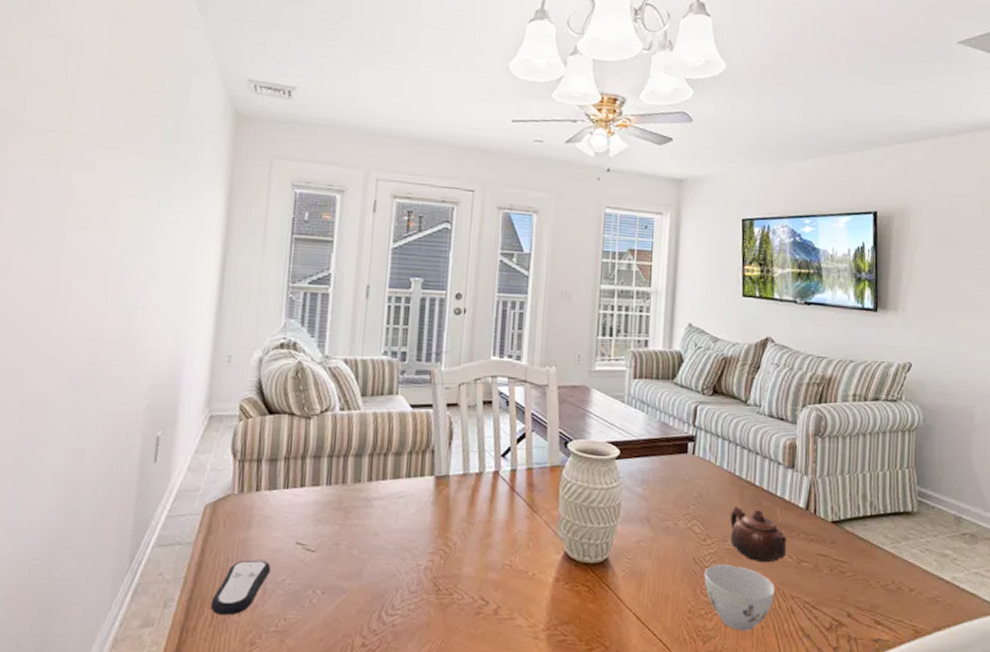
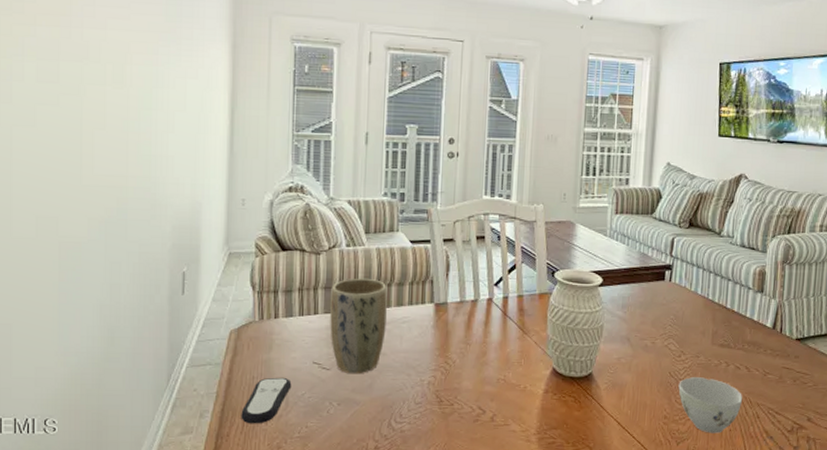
plant pot: none [317,446,383,557] -> present [330,278,387,374]
teapot: present [730,507,787,563] -> none [703,327,755,375]

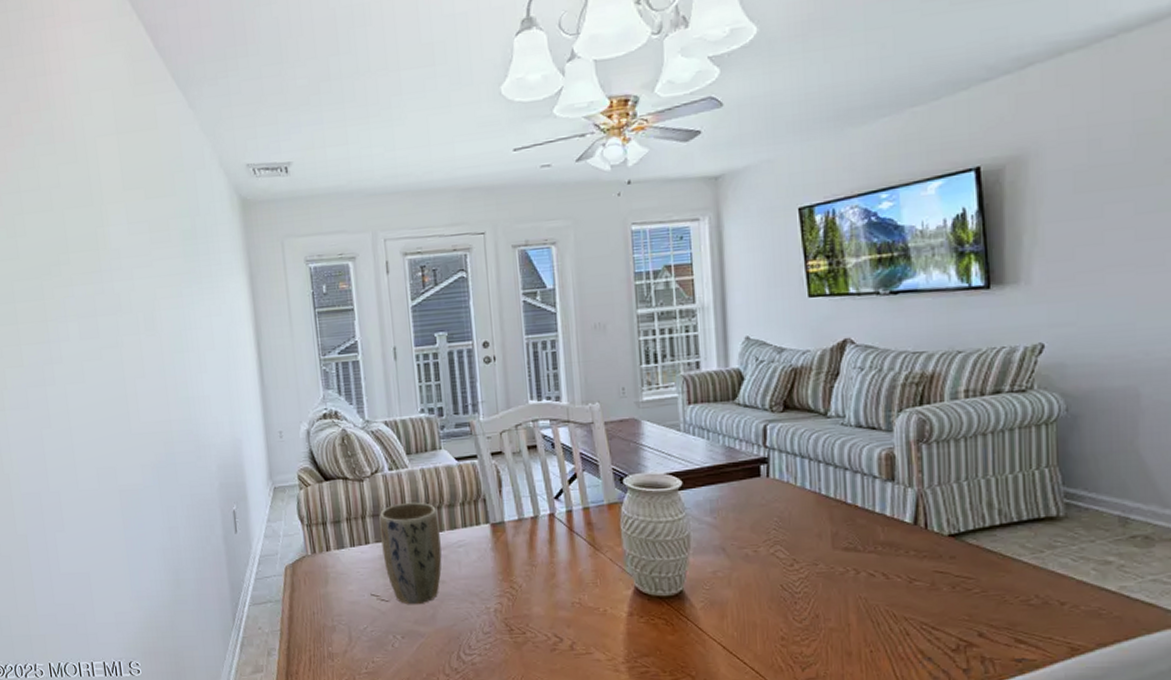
remote control: present [241,377,292,424] -> none [306,611,353,661]
teacup: present [678,376,743,433] -> none [795,588,884,656]

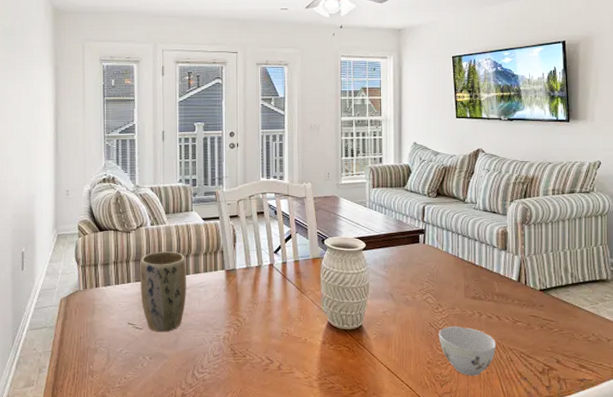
teacup: none [795,588,884,656] -> present [438,325,497,376]

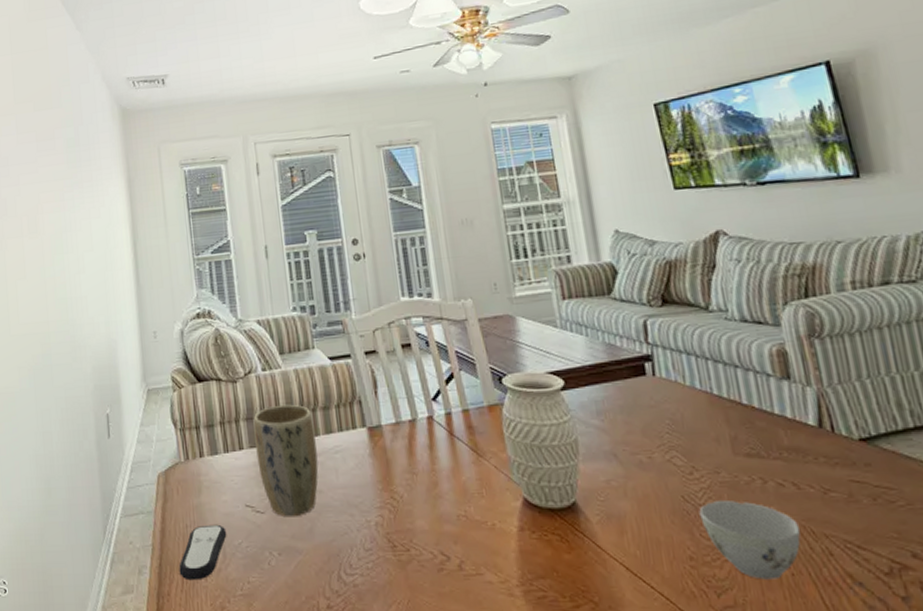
remote control: none [72,336,112,377] -> present [179,524,227,581]

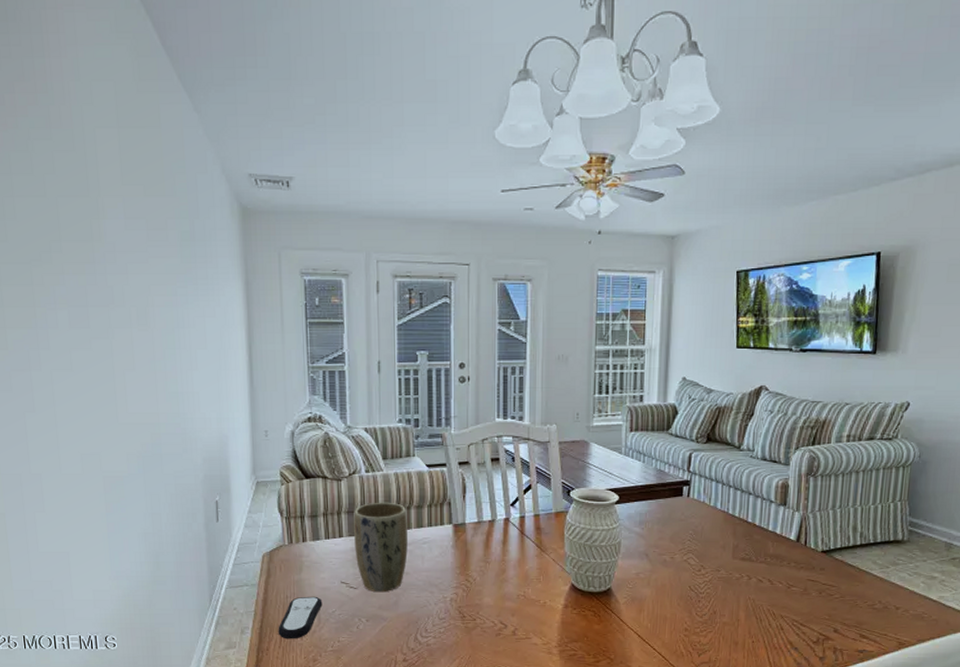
teacup: present [699,499,801,580] -> none [699,590,766,645]

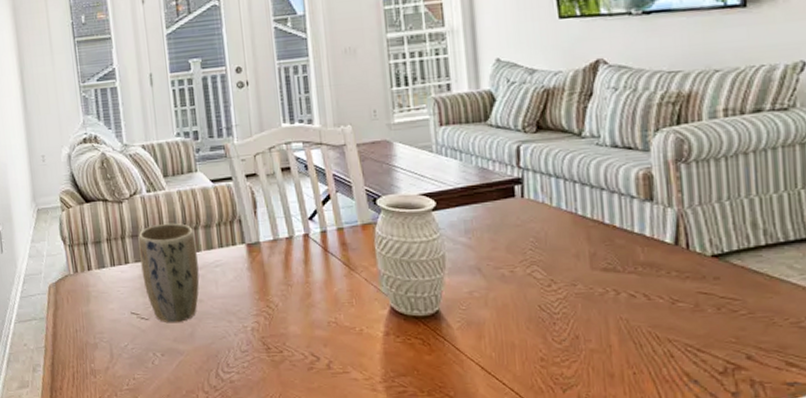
remote control: present [278,596,323,639] -> none [70,329,114,377]

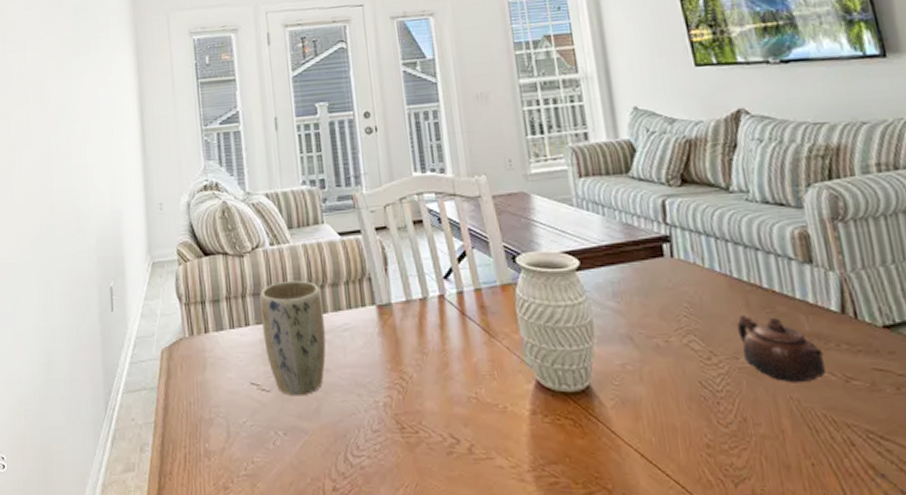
teapot: none [577,248,655,306] -> present [736,316,826,383]

